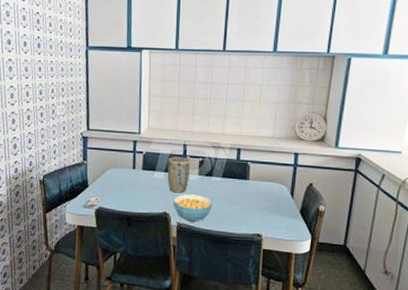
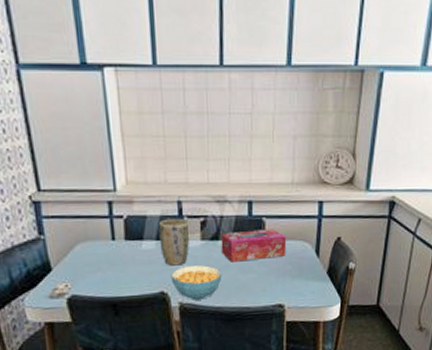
tissue box: none [213,171,267,195] -> present [220,229,287,262]

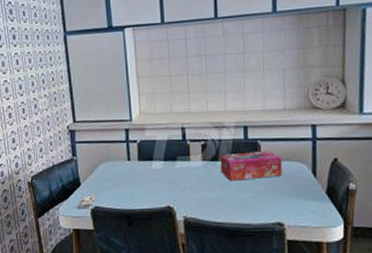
plant pot: present [158,218,190,266] -> none [165,142,192,183]
cereal bowl: present [171,265,222,300] -> none [176,183,222,215]

